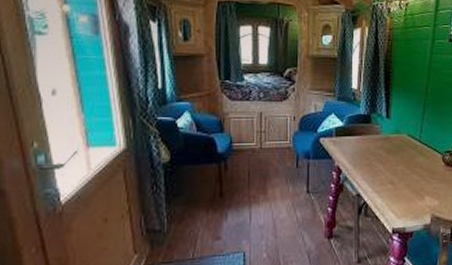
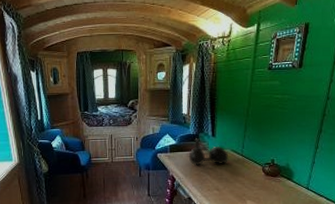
decorative vase: none [358,120,405,154] -> present [188,138,229,166]

